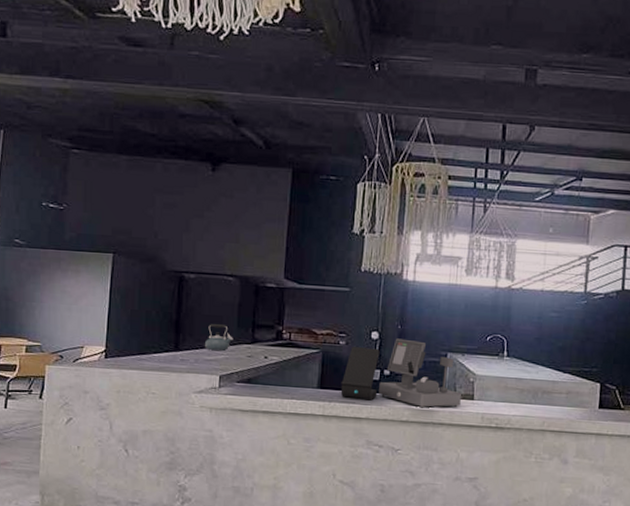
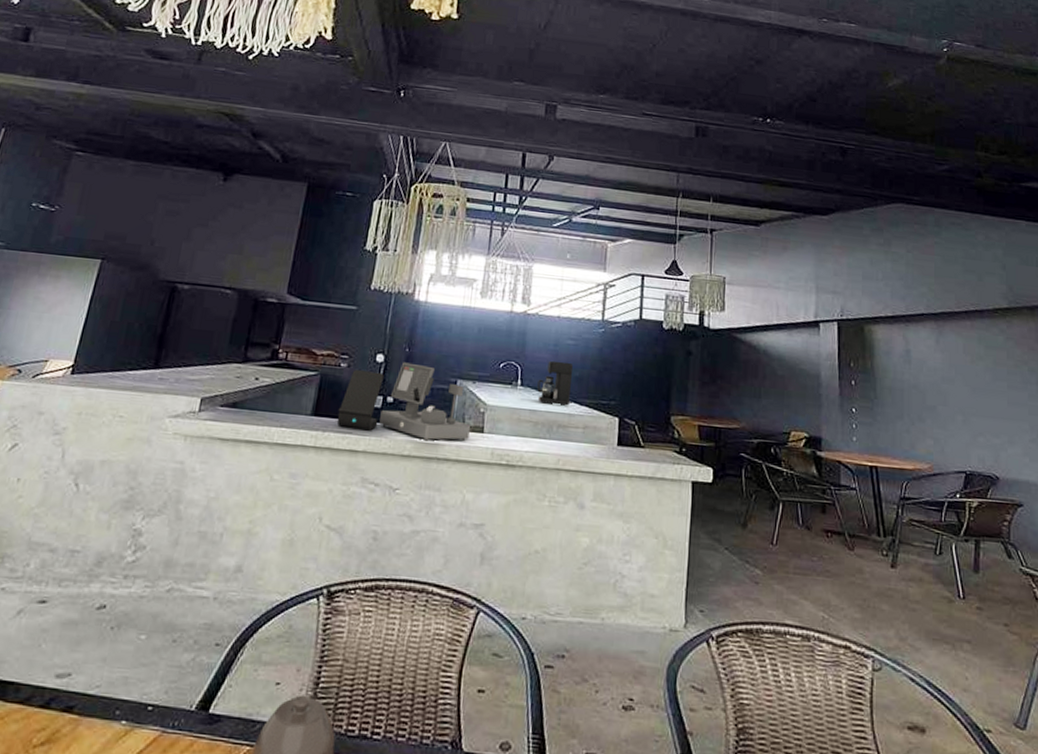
kettle: present [204,323,233,352] -> none [188,339,223,371]
coffee maker: none [522,332,557,374] -> present [537,360,574,406]

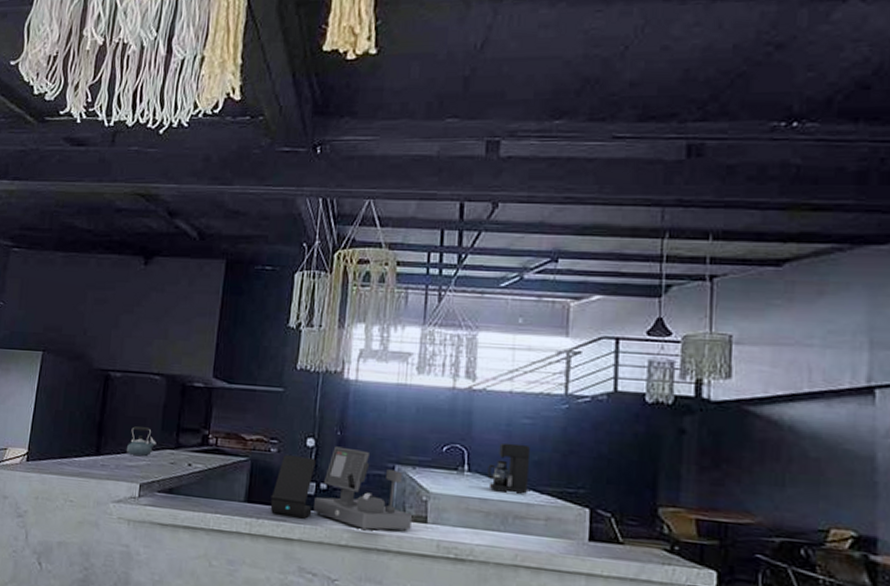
kettle: none [188,339,223,371] -> present [126,425,156,457]

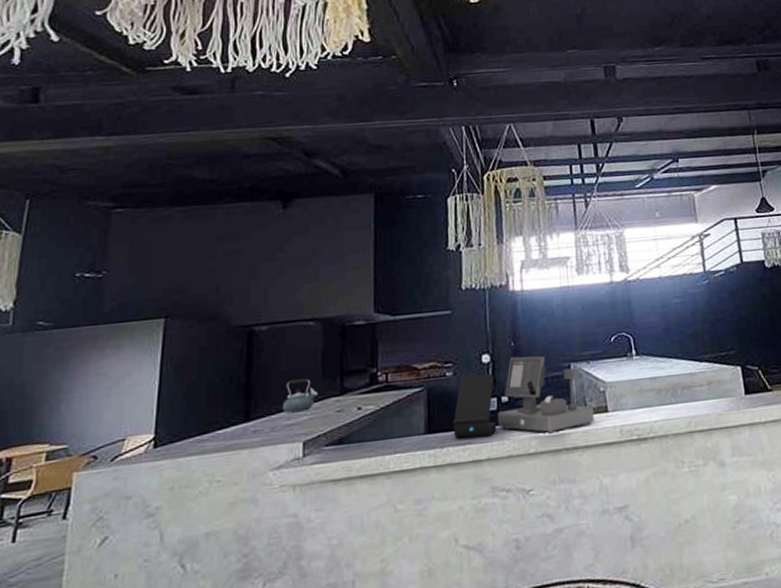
coffee maker: present [487,442,531,495] -> none [652,321,689,369]

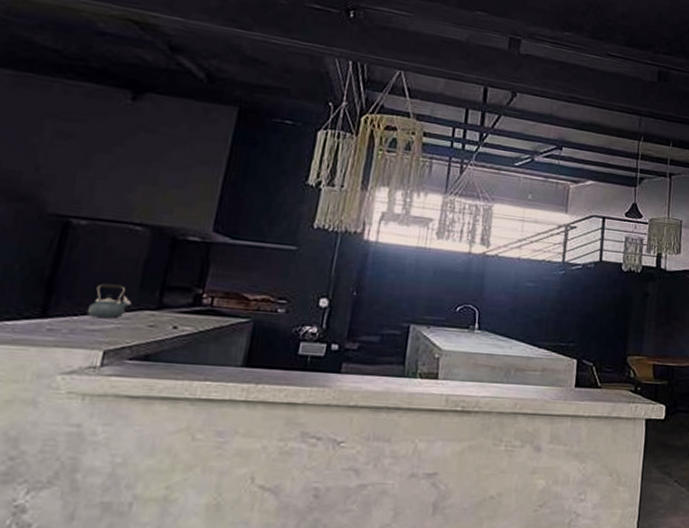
tablet stand: present [452,373,497,439] -> none [272,316,328,382]
cash register: present [498,356,594,434] -> none [322,306,424,390]

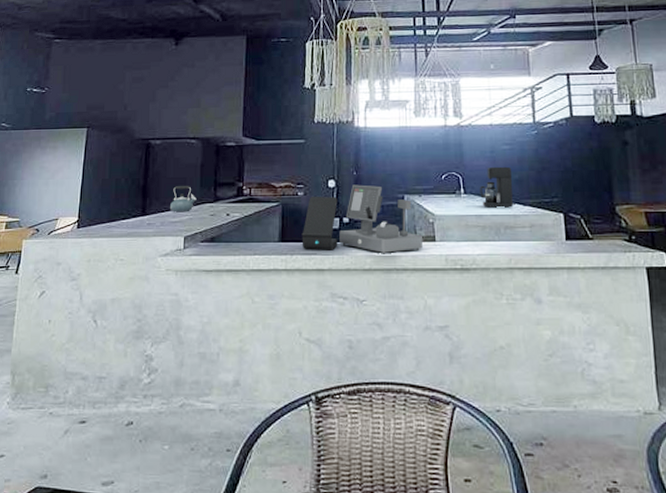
tablet stand: none [272,316,328,382] -> present [301,197,338,250]
cash register: none [322,306,424,390] -> present [339,184,423,254]
coffee maker: none [495,303,533,349] -> present [480,166,513,208]

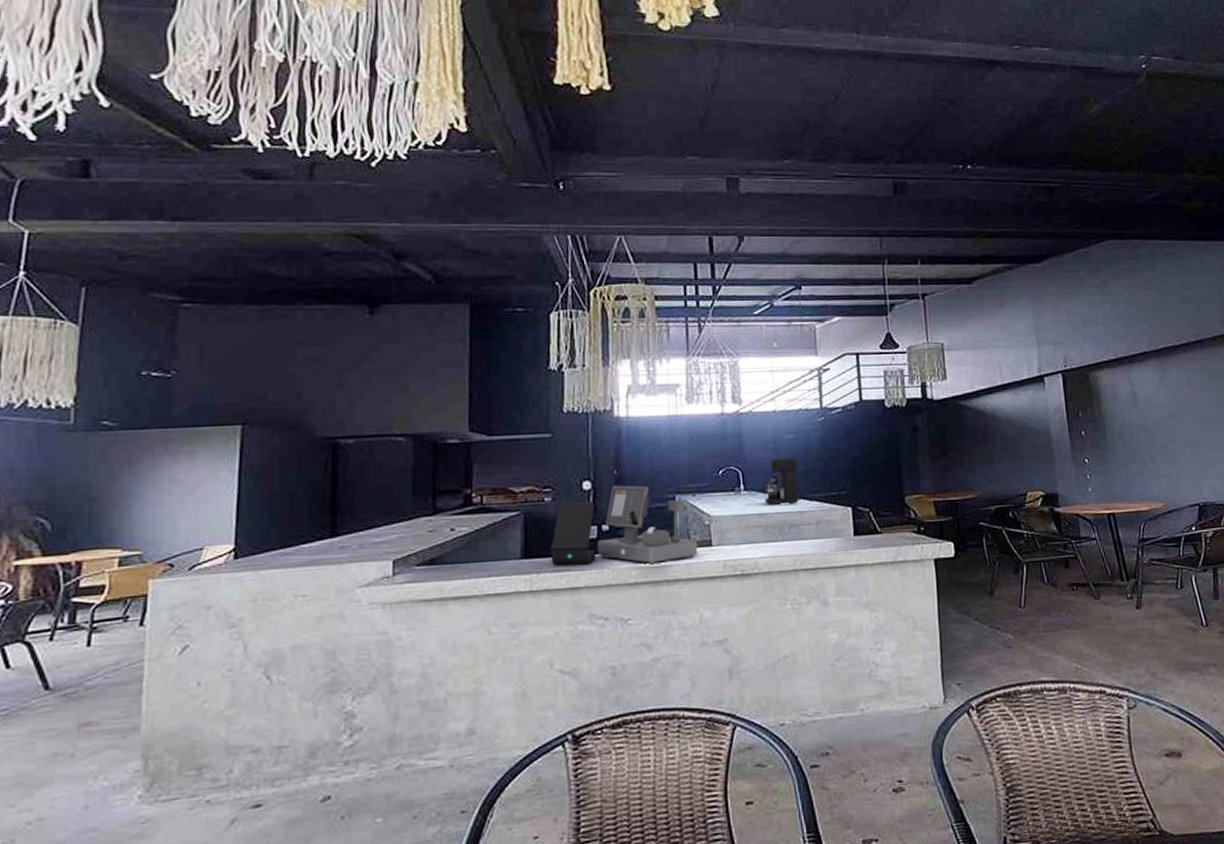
kettle: present [169,185,197,213] -> none [370,495,408,531]

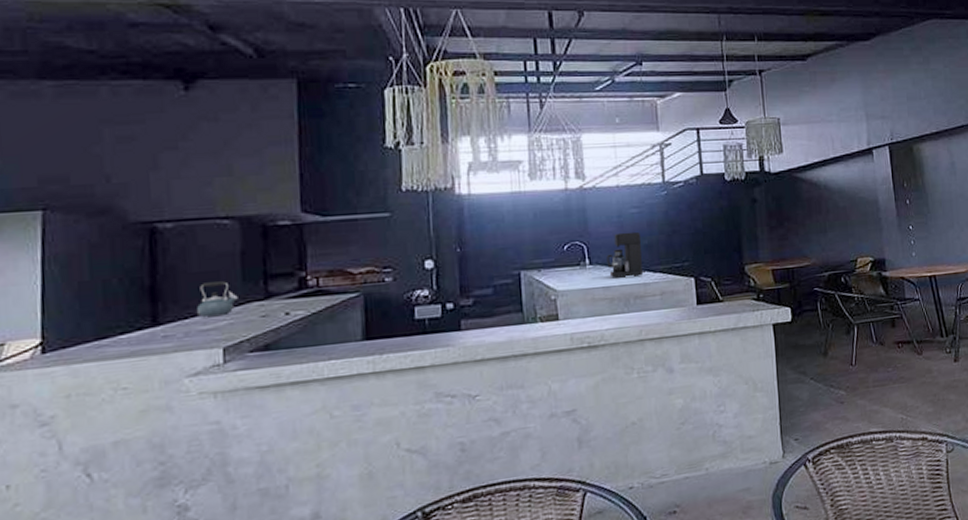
kettle: none [370,495,408,531] -> present [196,280,238,318]
tablet stand: present [550,501,596,565] -> none [393,279,441,346]
cash register: present [597,485,697,565] -> none [442,263,544,341]

